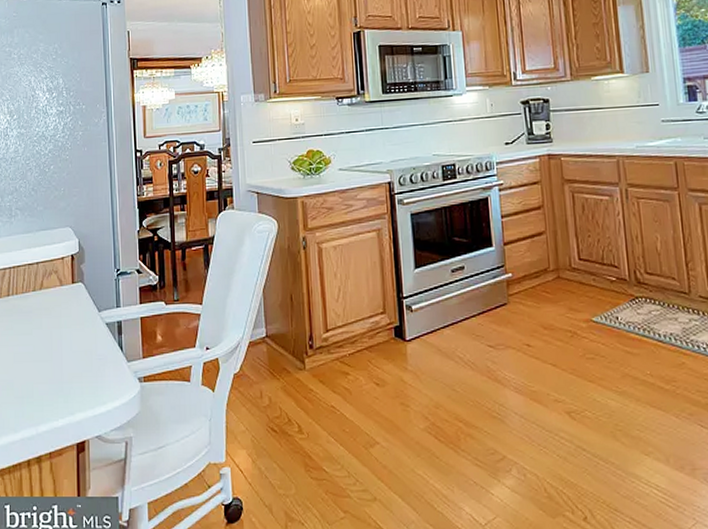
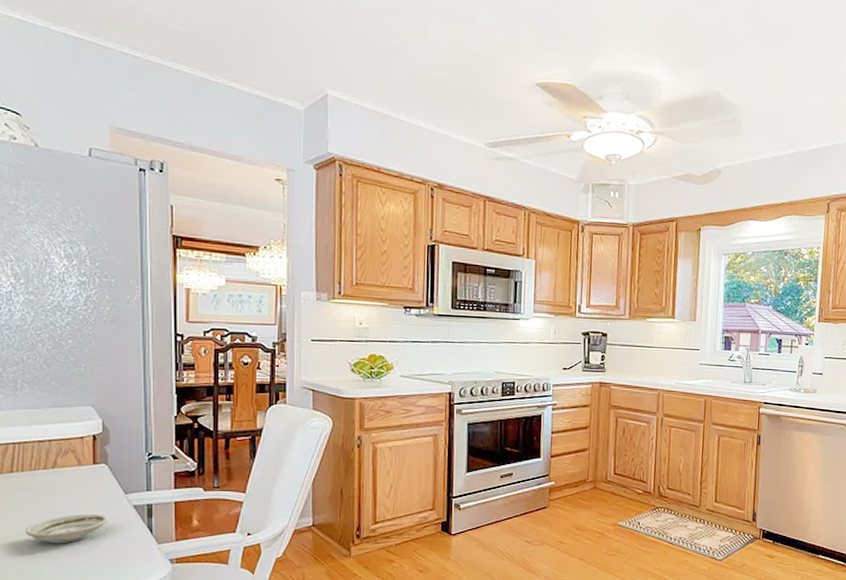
saucer: none [18,334,86,365] -> present [24,514,109,544]

